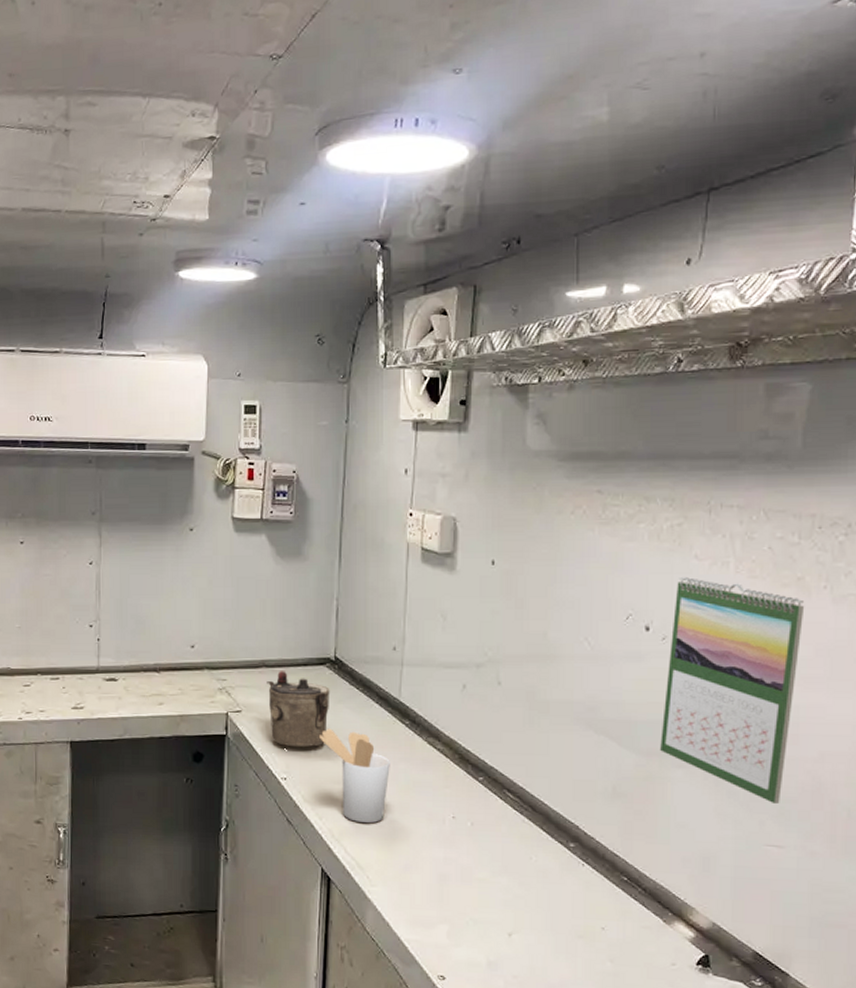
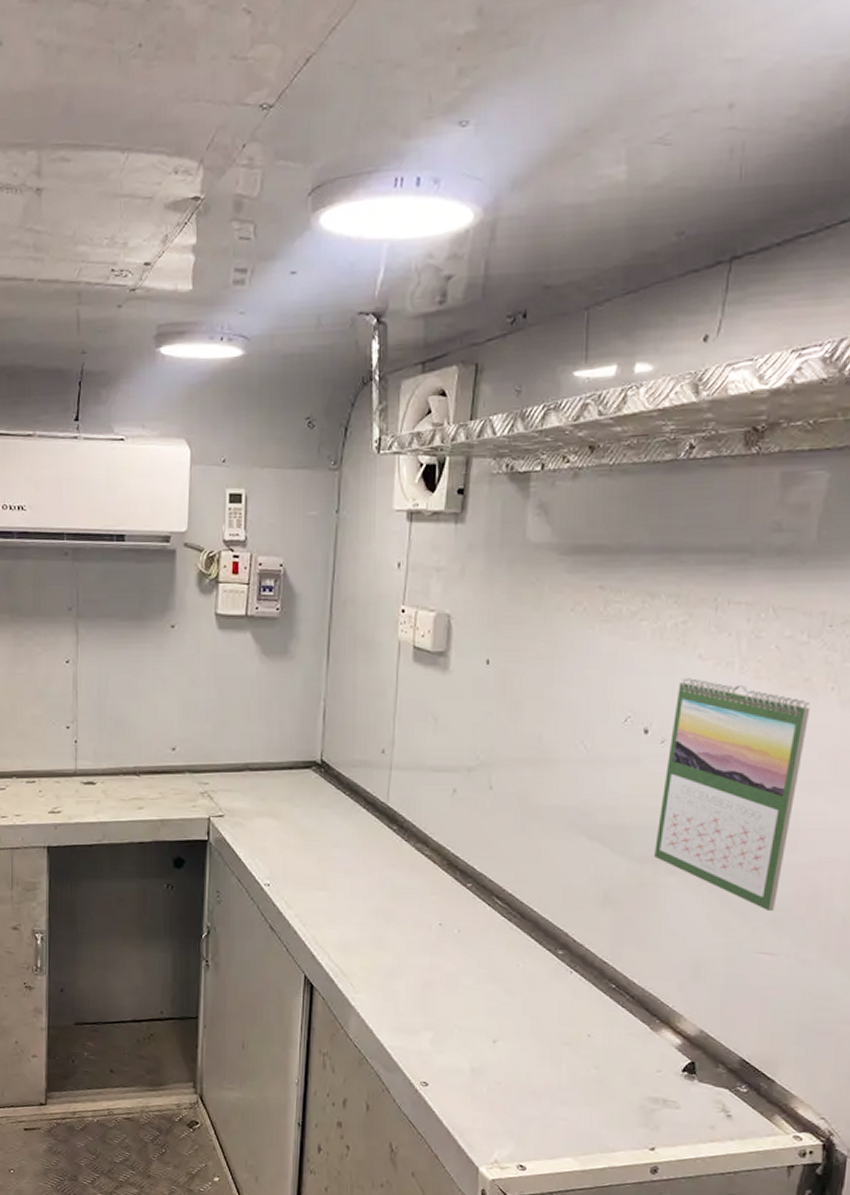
teapot: present [267,671,330,748] -> none [250,774,316,853]
utensil holder: present [320,728,390,824] -> none [304,833,377,931]

